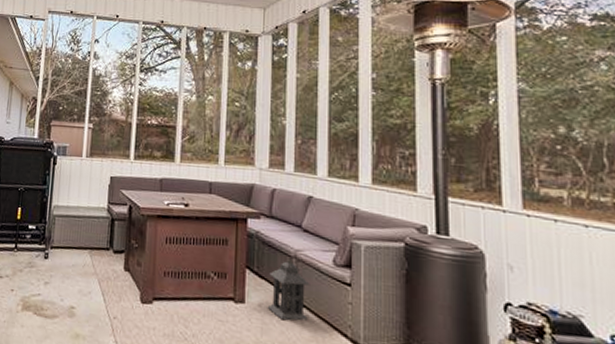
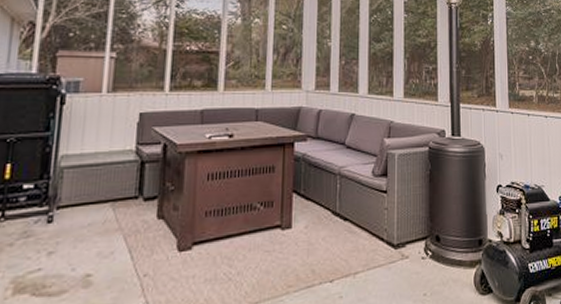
lantern: present [267,258,310,321] -> none [313,176,353,237]

